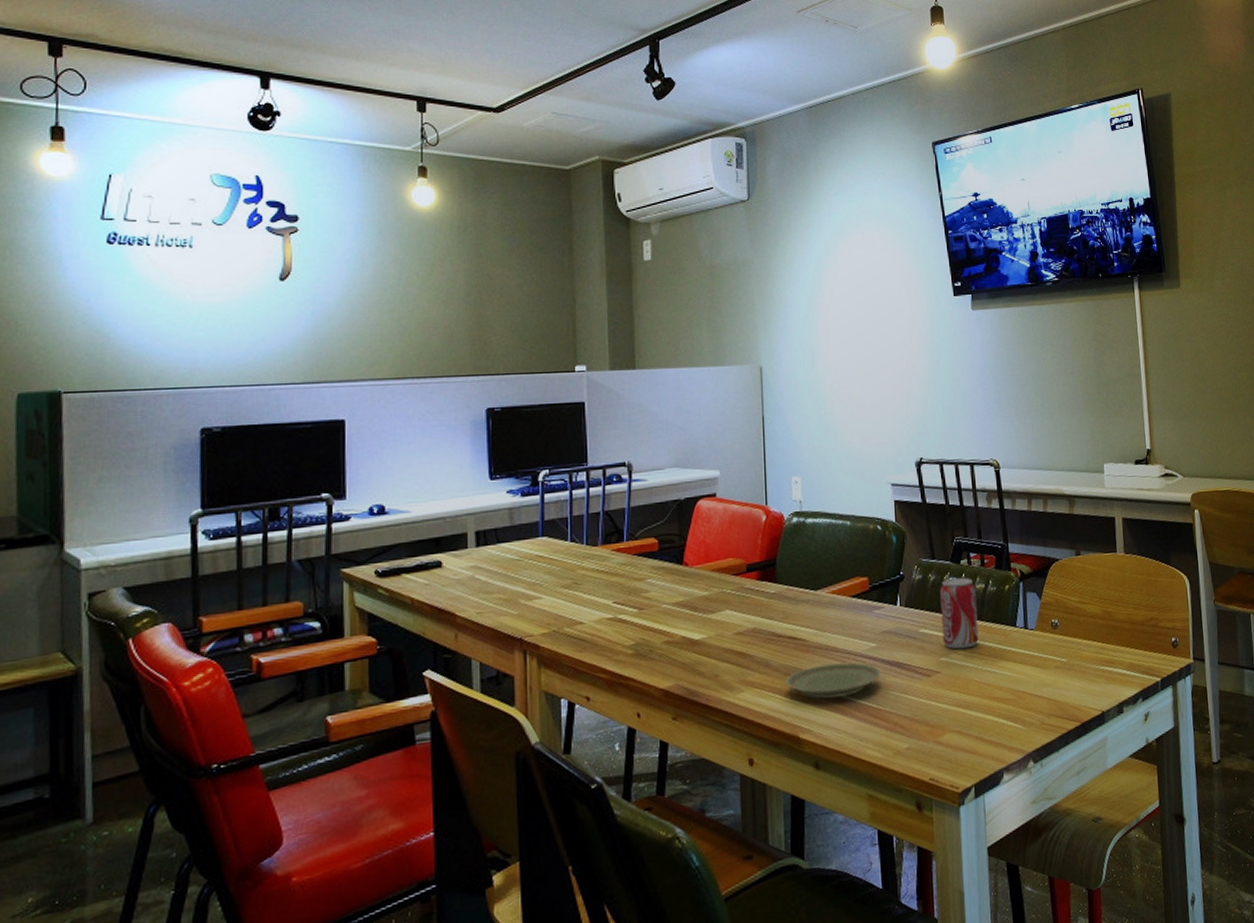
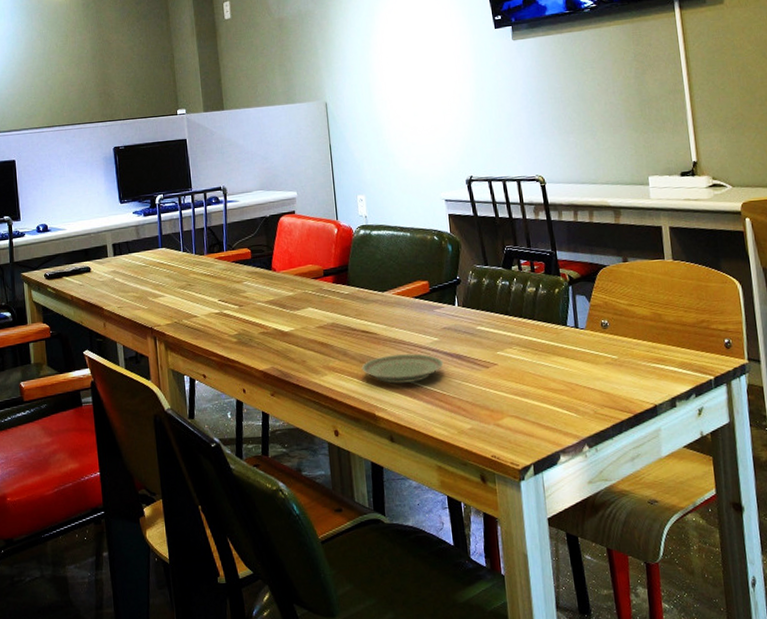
beverage can: present [940,577,979,649] -> none [493,281,532,345]

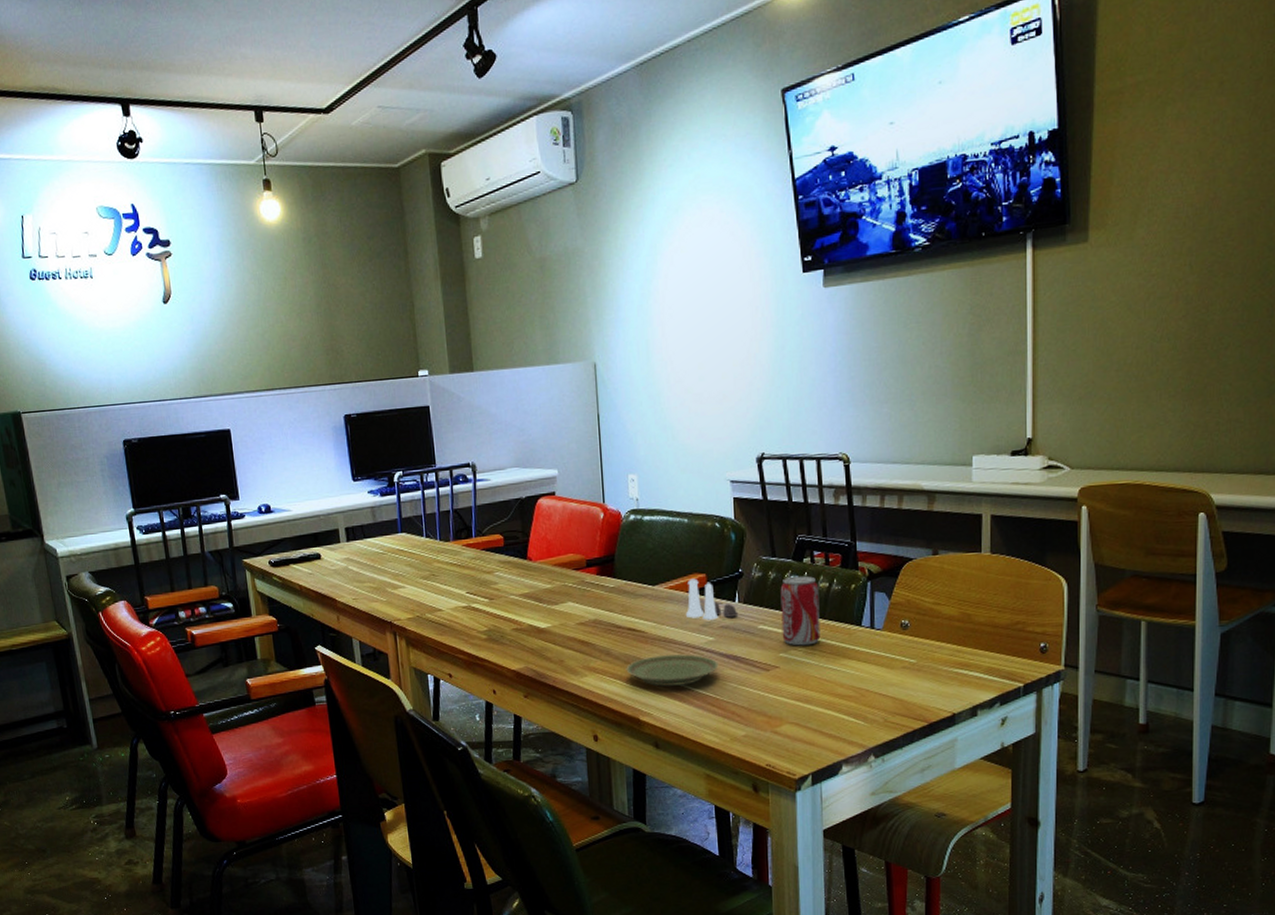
salt and pepper shaker set: none [412,285,459,323] -> present [685,578,739,620]
beverage can: none [493,281,532,345] -> present [780,575,821,646]

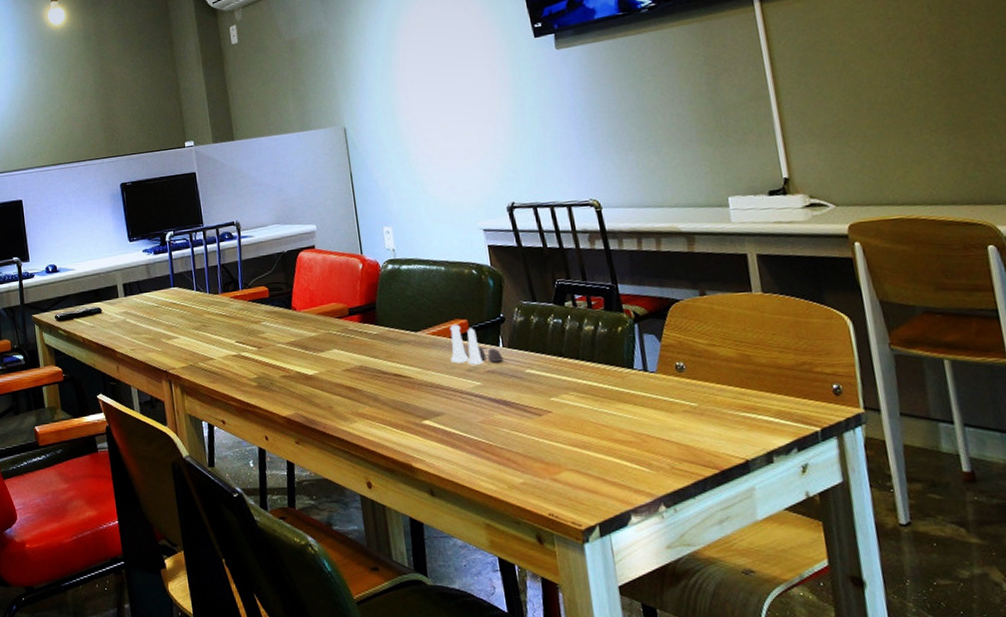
plate: present [626,654,719,687] -> none [394,399,489,432]
beverage can: present [780,575,821,646] -> none [544,319,592,390]

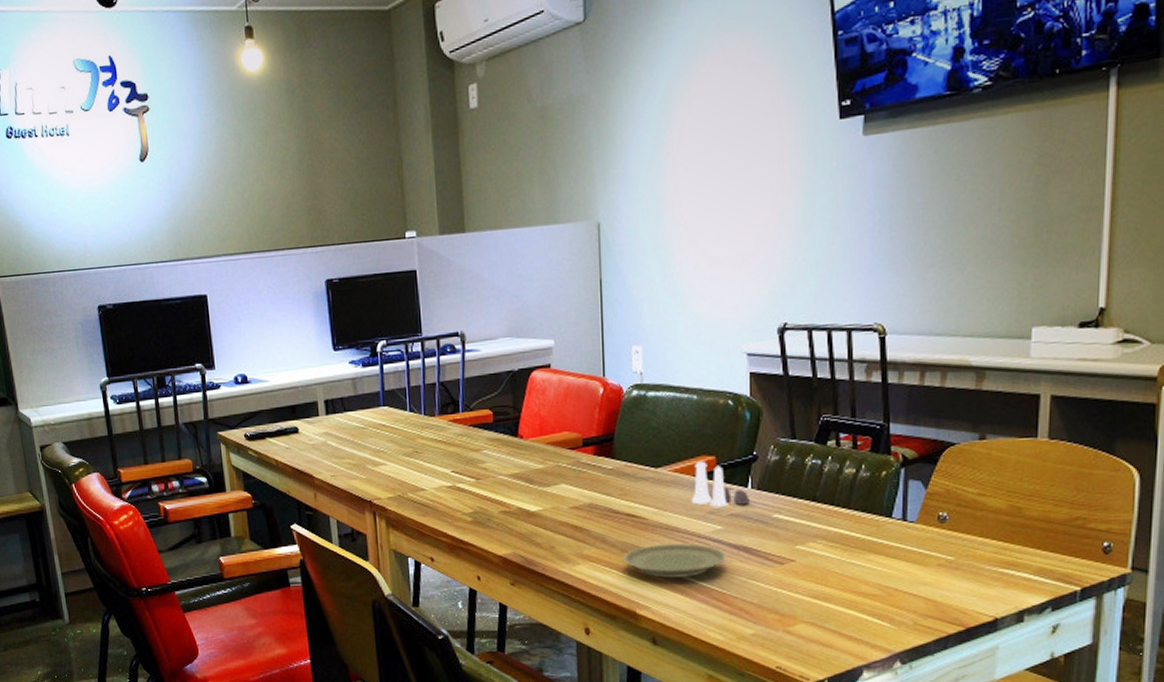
plate: none [394,399,489,432] -> present [623,543,726,578]

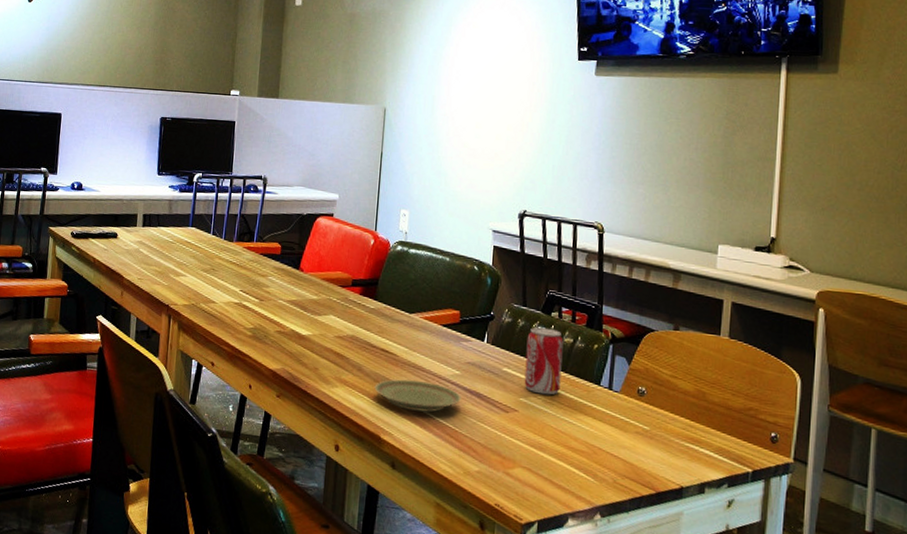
salt and pepper shaker set: present [691,461,751,507] -> none [436,313,486,356]
beverage can: none [799,460,844,538] -> present [524,327,564,395]

